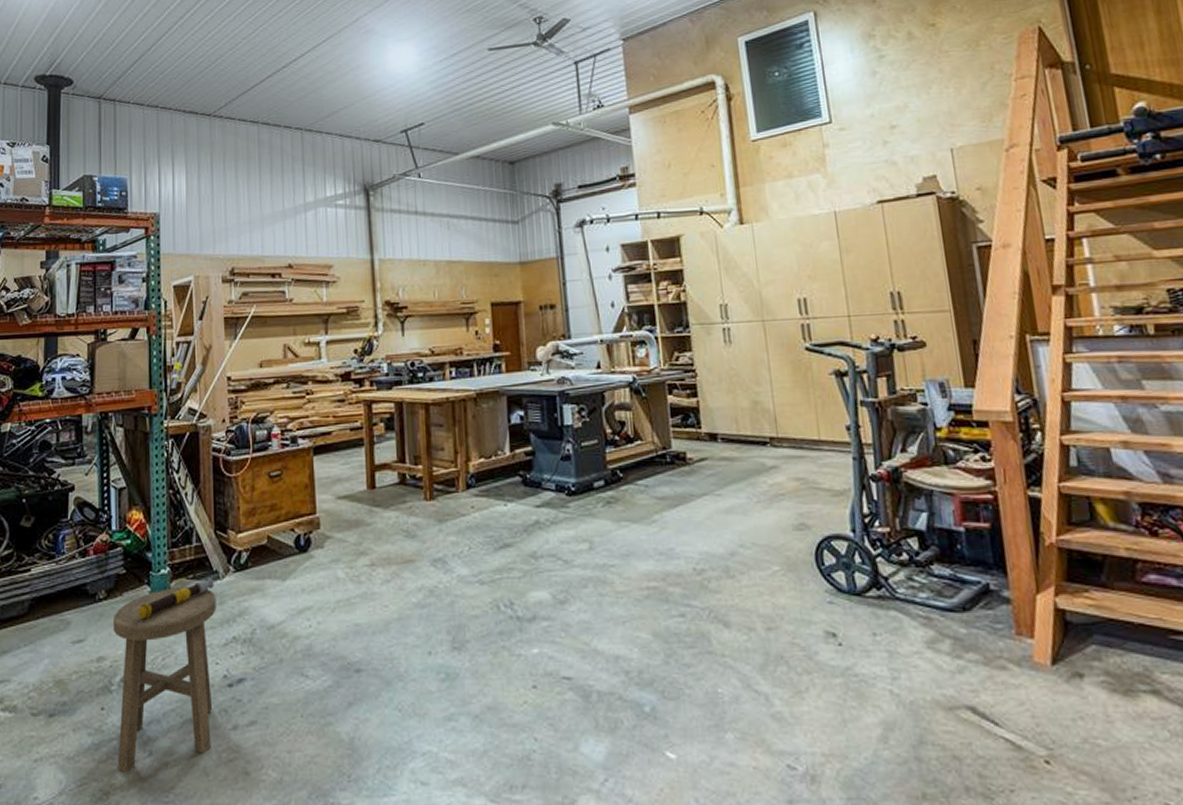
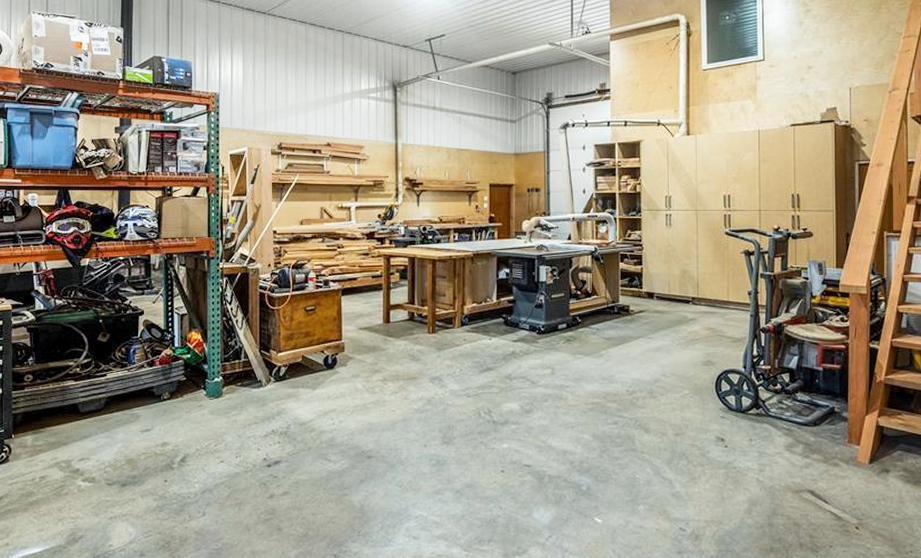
stool: present [112,587,216,773] -> none [174,392,259,528]
tool: present [138,578,214,620] -> none [196,386,258,416]

